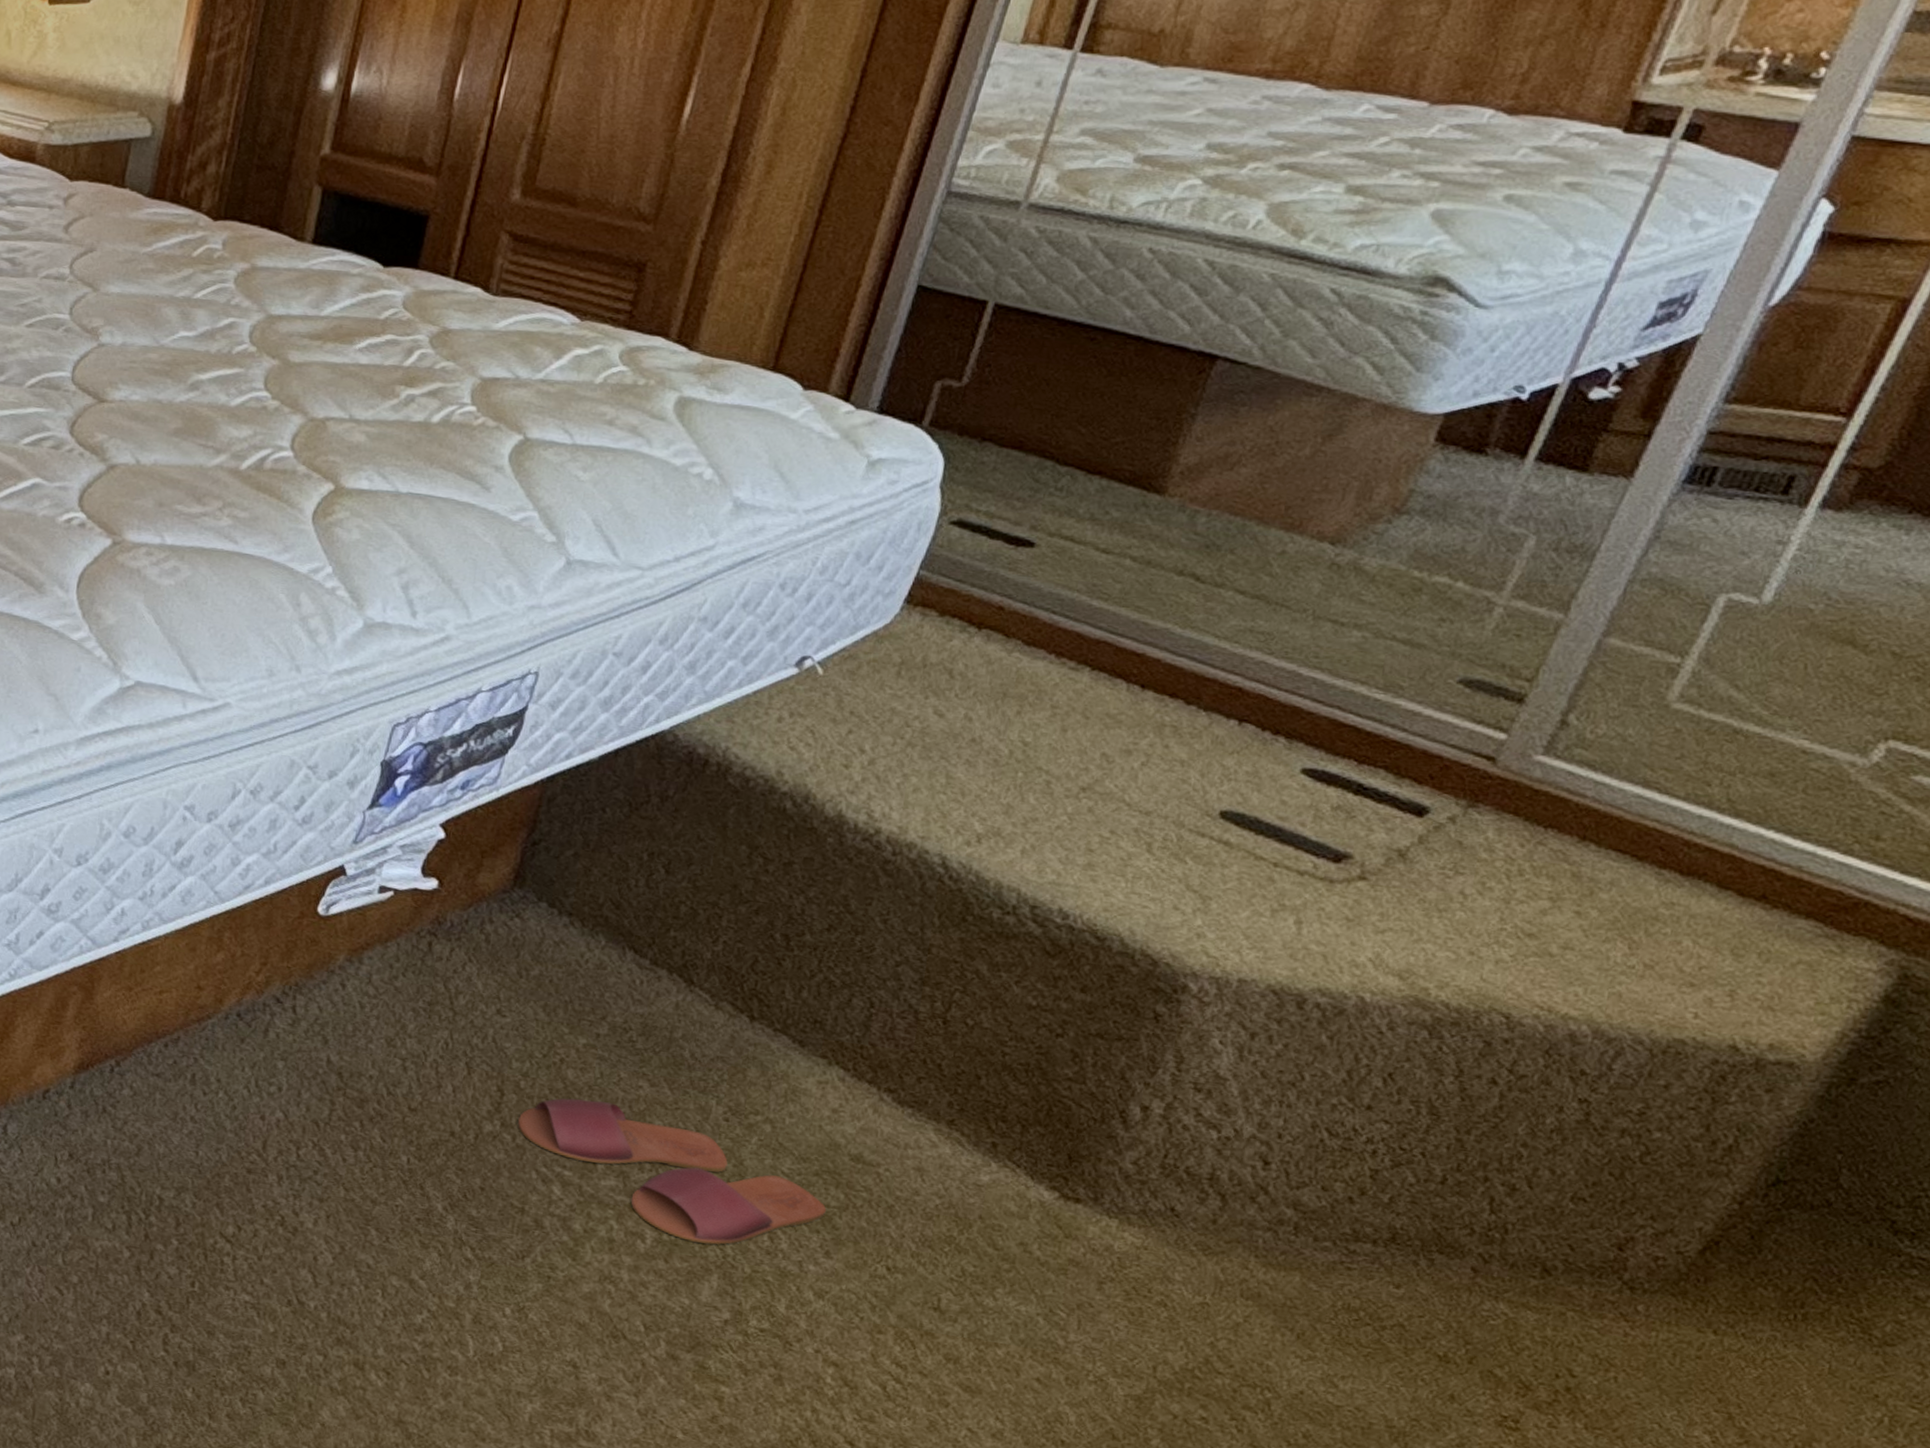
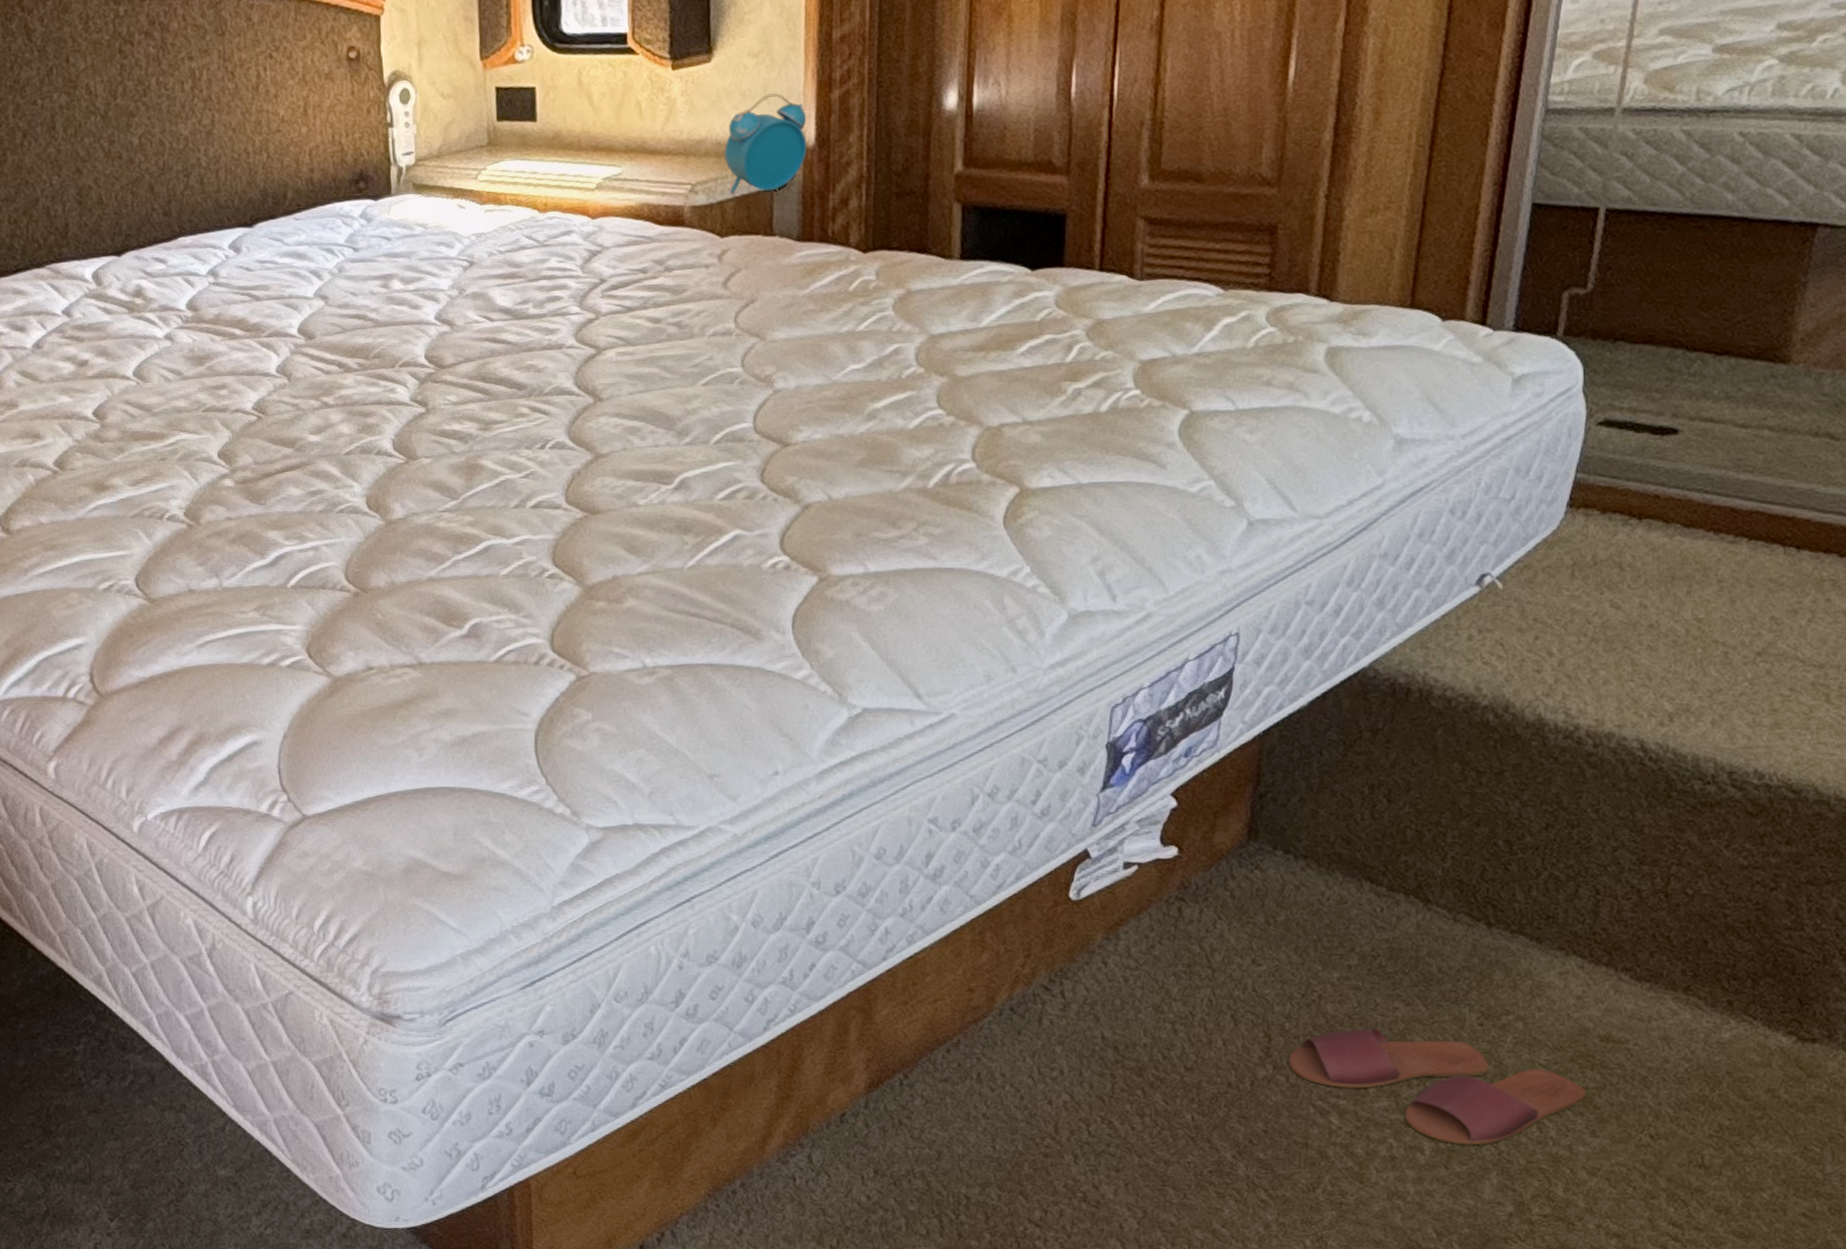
alarm clock: none [86,44,179,142] -> present [723,93,807,194]

